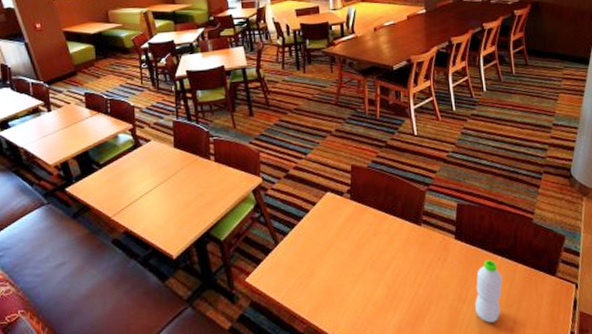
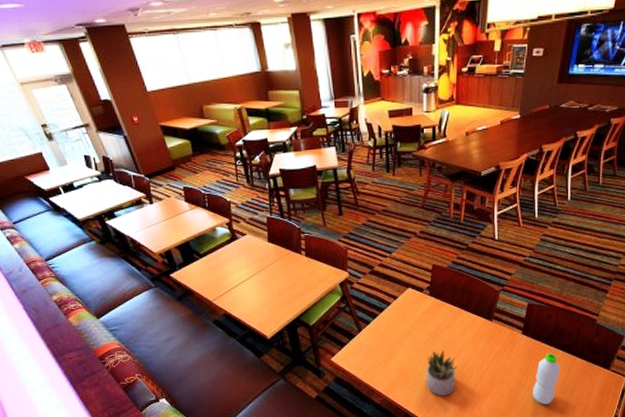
succulent plant: none [353,262,388,318] -> present [426,350,458,396]

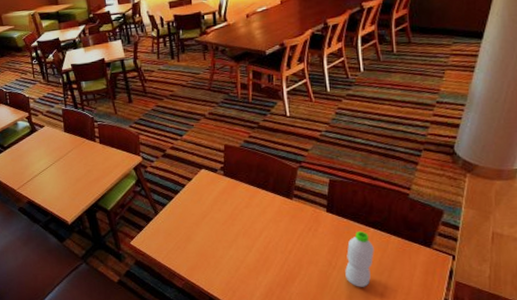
succulent plant: present [426,350,458,396] -> none [227,230,260,279]

